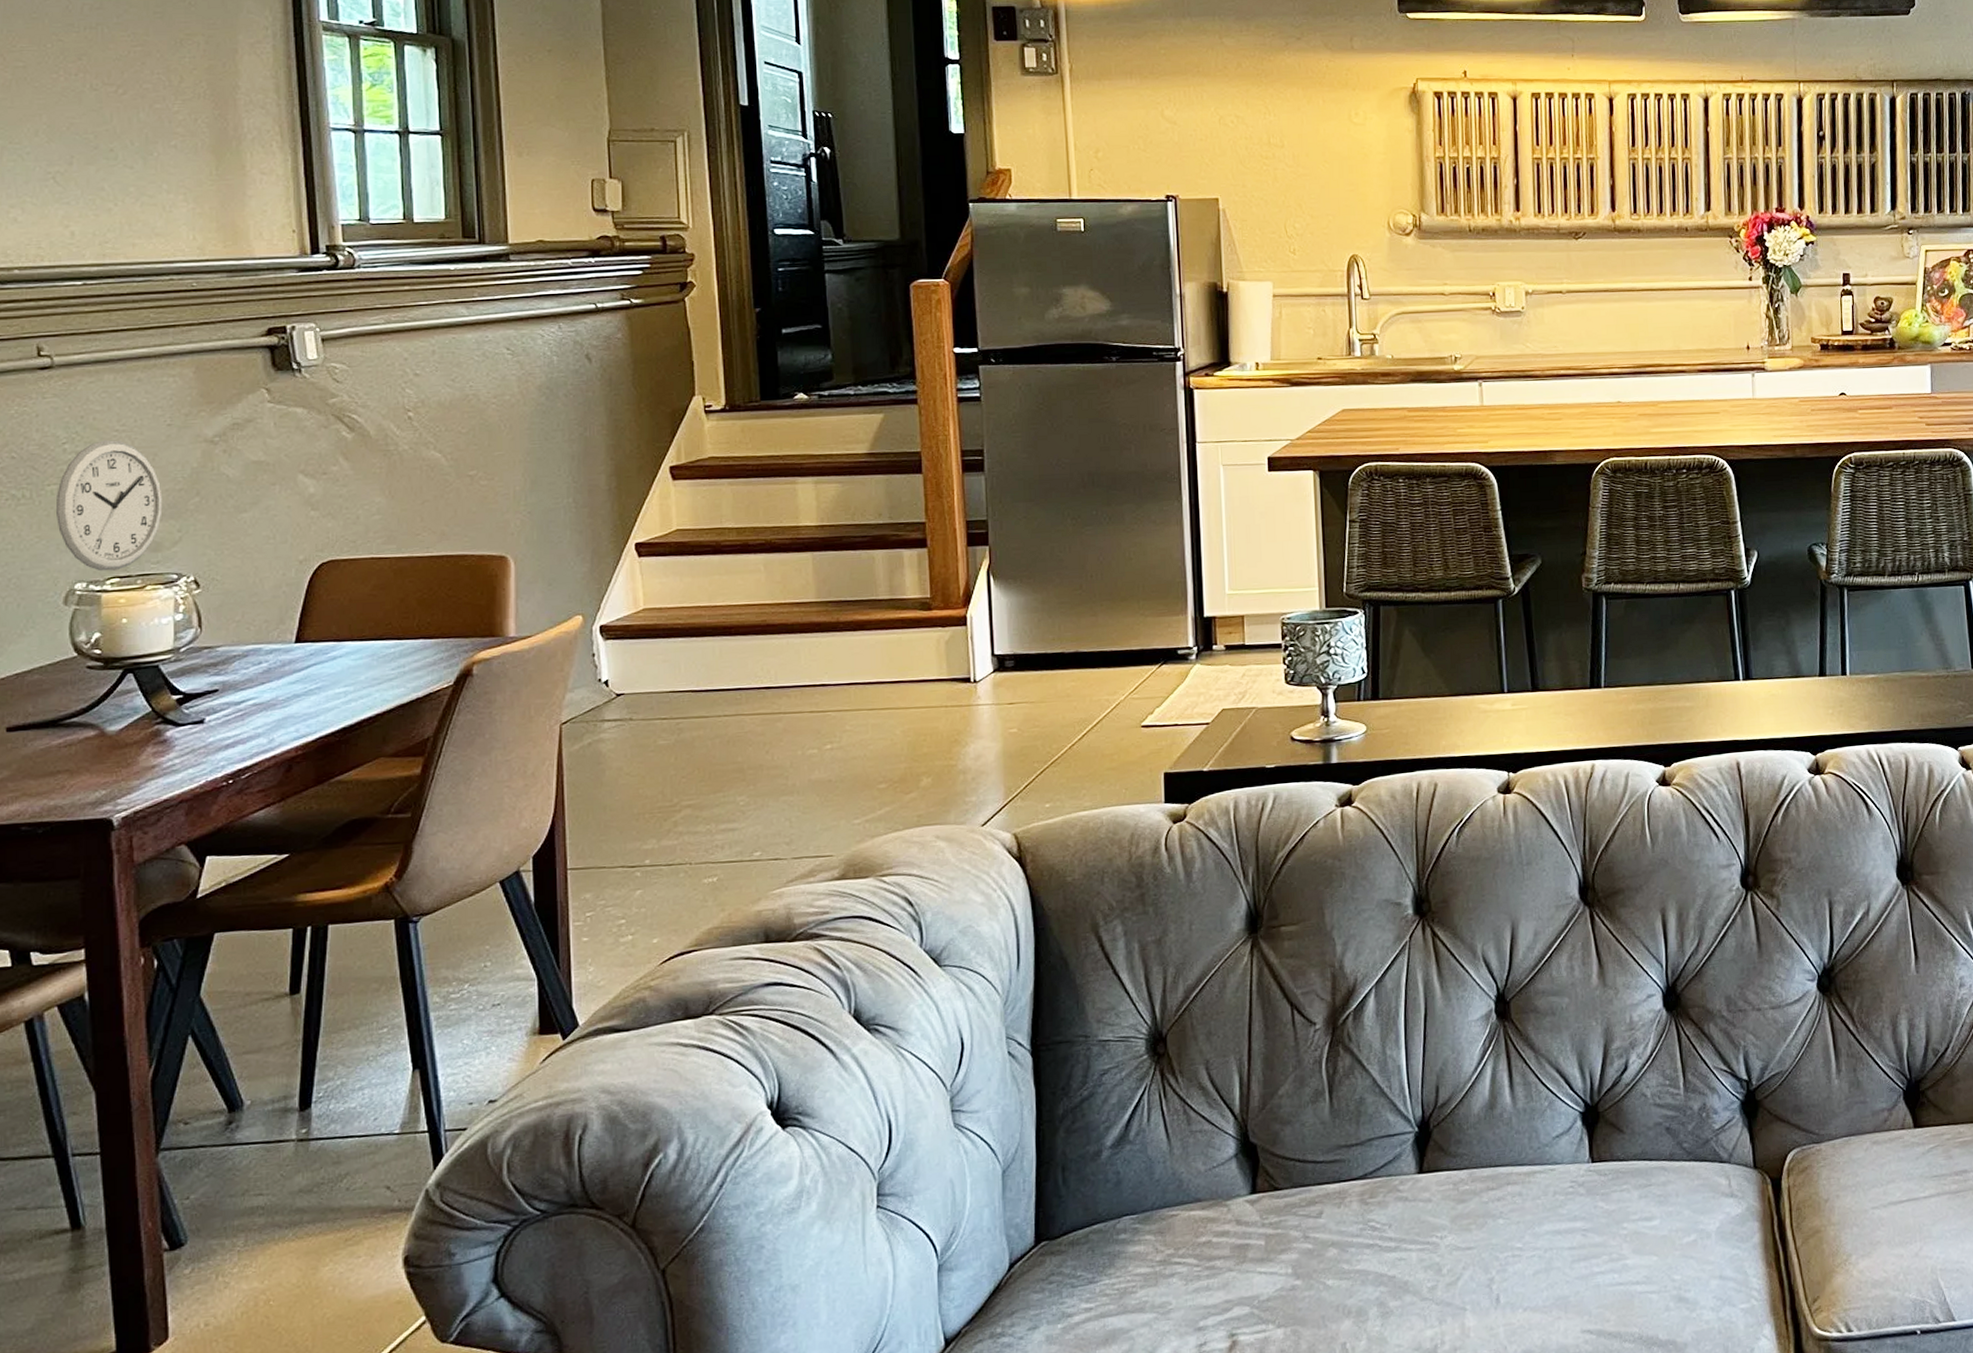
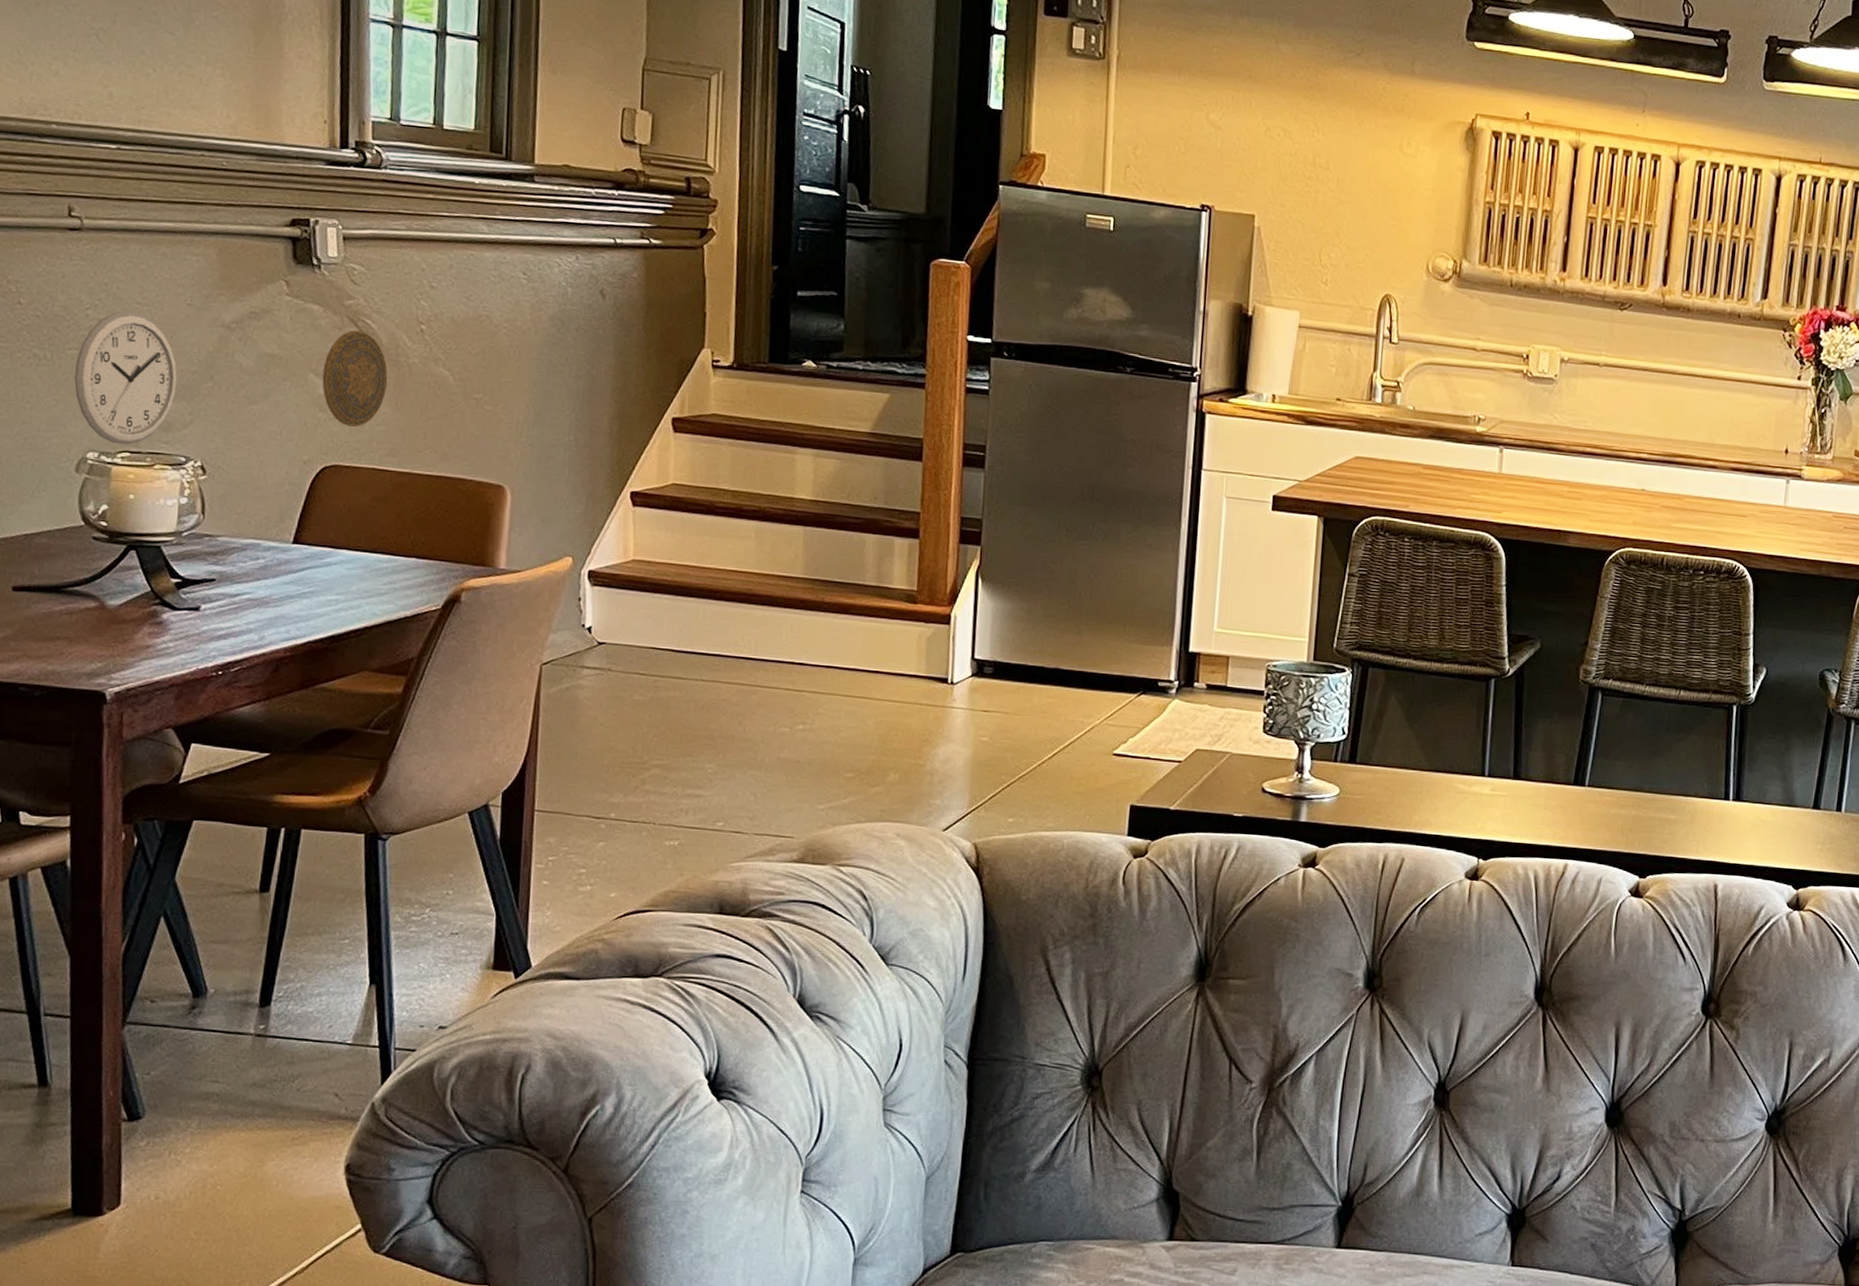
decorative plate: none [312,426,378,520] -> present [322,330,388,427]

